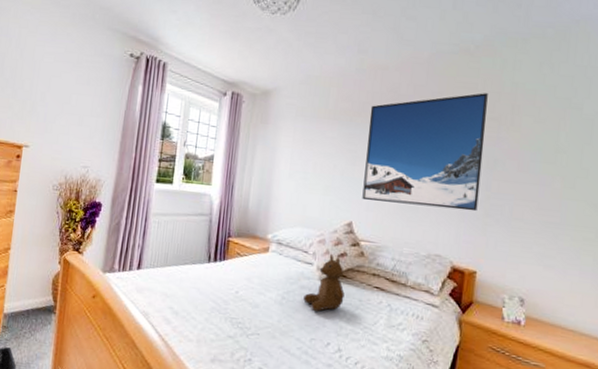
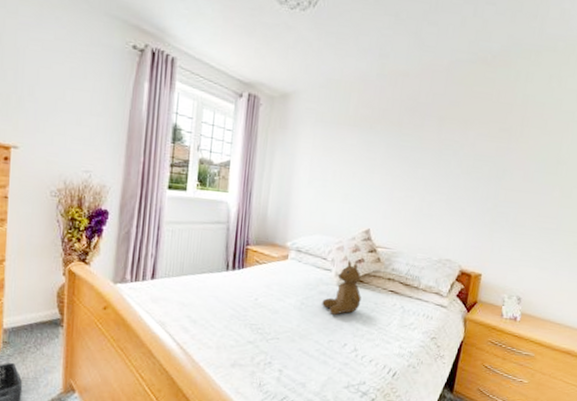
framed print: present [362,93,488,212] -> none [380,104,501,219]

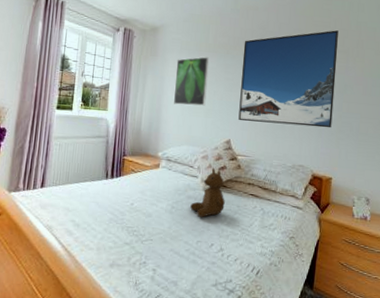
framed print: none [305,131,349,190] -> present [173,57,210,106]
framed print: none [380,104,501,219] -> present [238,30,338,128]

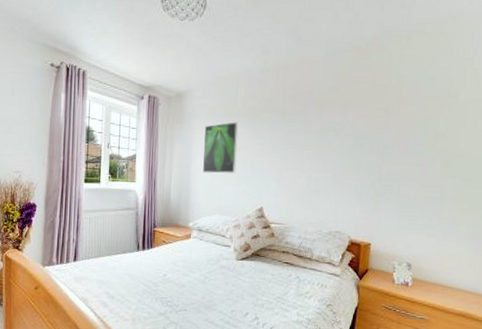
teddy bear: present [190,167,225,218] -> none [223,236,259,288]
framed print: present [238,30,338,128] -> none [270,86,377,192]

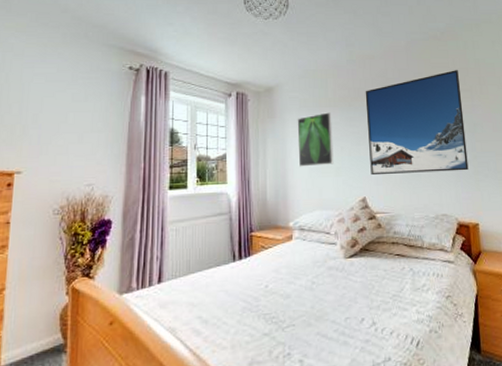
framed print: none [270,86,377,192] -> present [365,70,469,174]

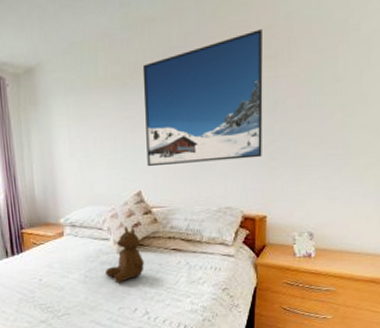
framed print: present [297,112,334,167] -> none [63,95,106,160]
teddy bear: none [332,230,370,291] -> present [105,225,144,284]

